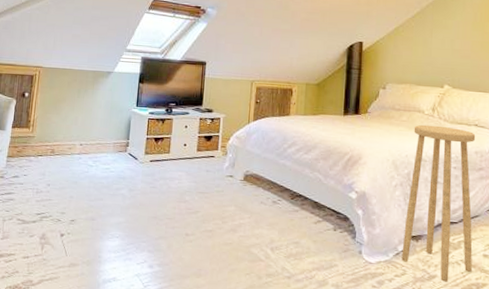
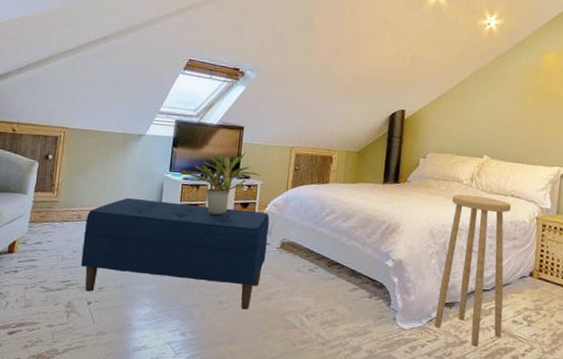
bench: none [54,133,233,242] -> present [81,198,270,310]
potted plant: none [146,85,222,149] -> present [179,151,260,216]

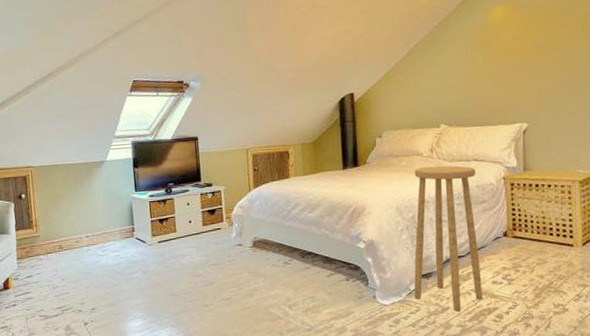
bench: present [81,198,270,310] -> none [67,216,241,314]
potted plant: present [179,151,260,216] -> none [144,160,221,226]

